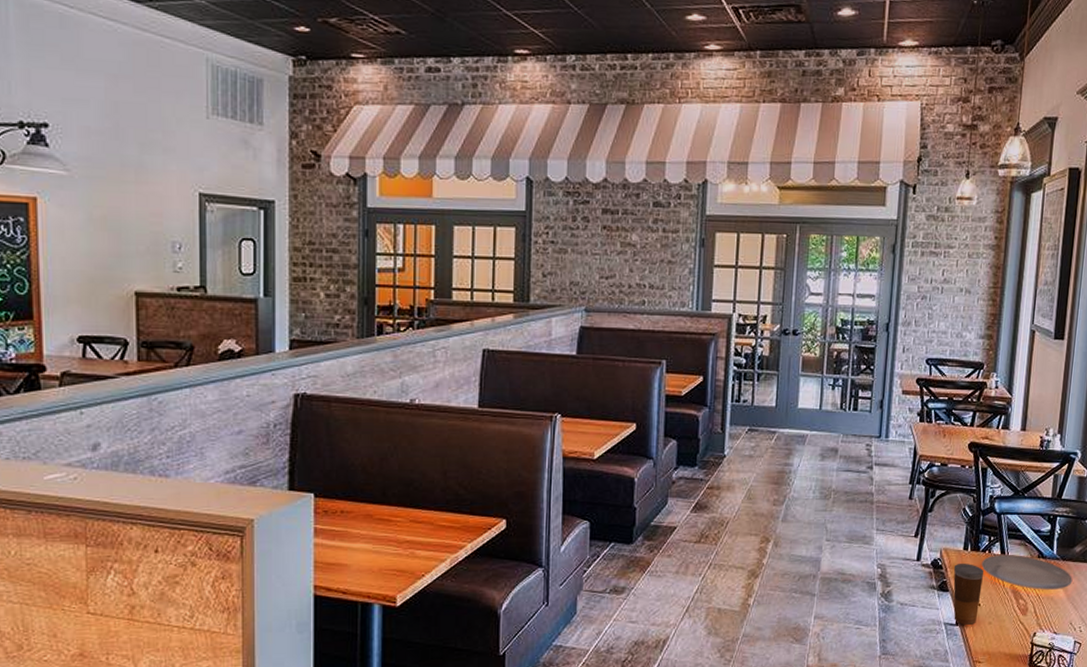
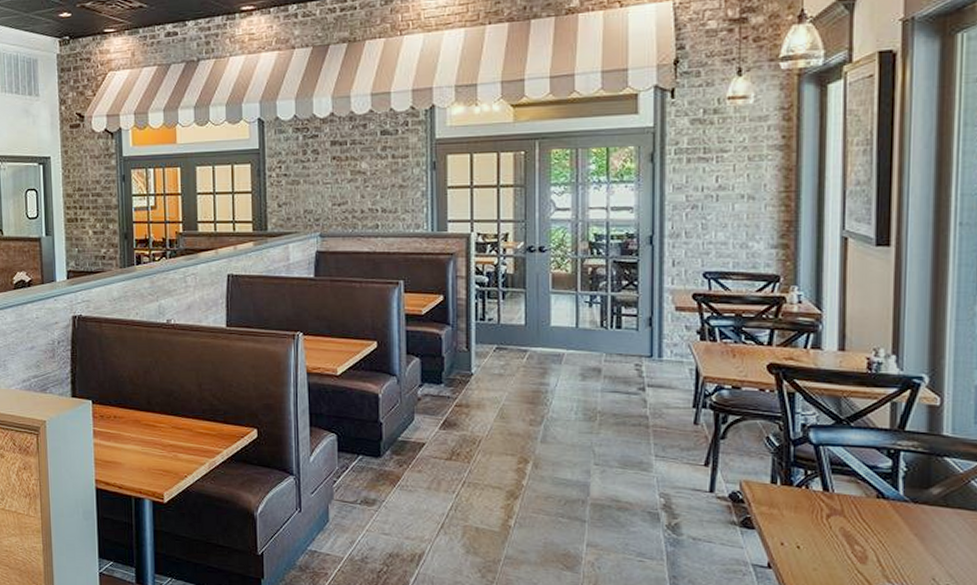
beverage cup: present [953,564,983,626] -> none [759,499,800,570]
plate: present [981,554,1073,591] -> none [797,491,931,538]

